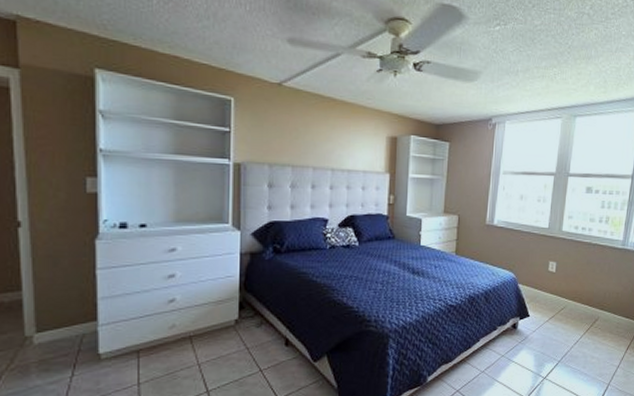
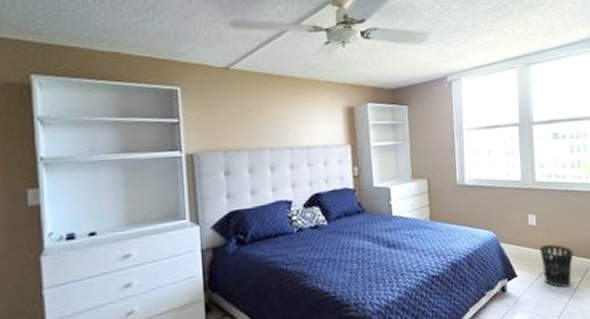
wastebasket: none [554,292,586,332] -> present [540,244,574,288]

